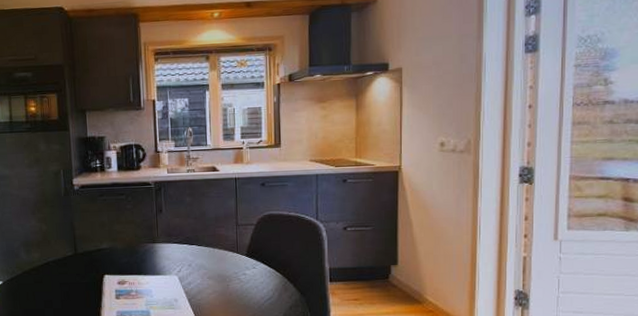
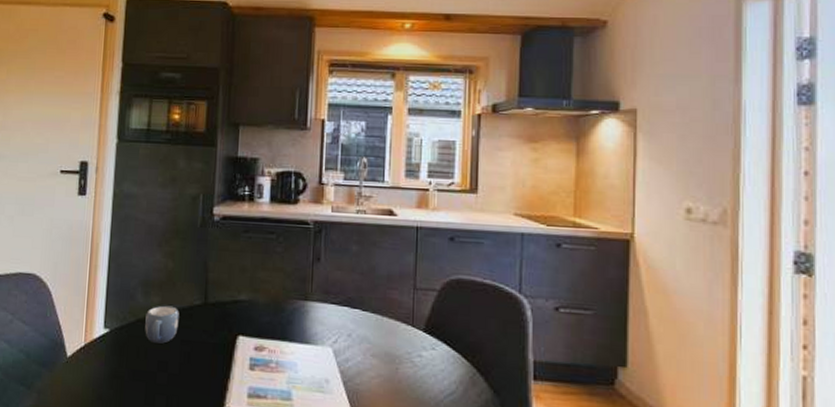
mug: none [30,258,57,288] -> present [145,305,179,344]

